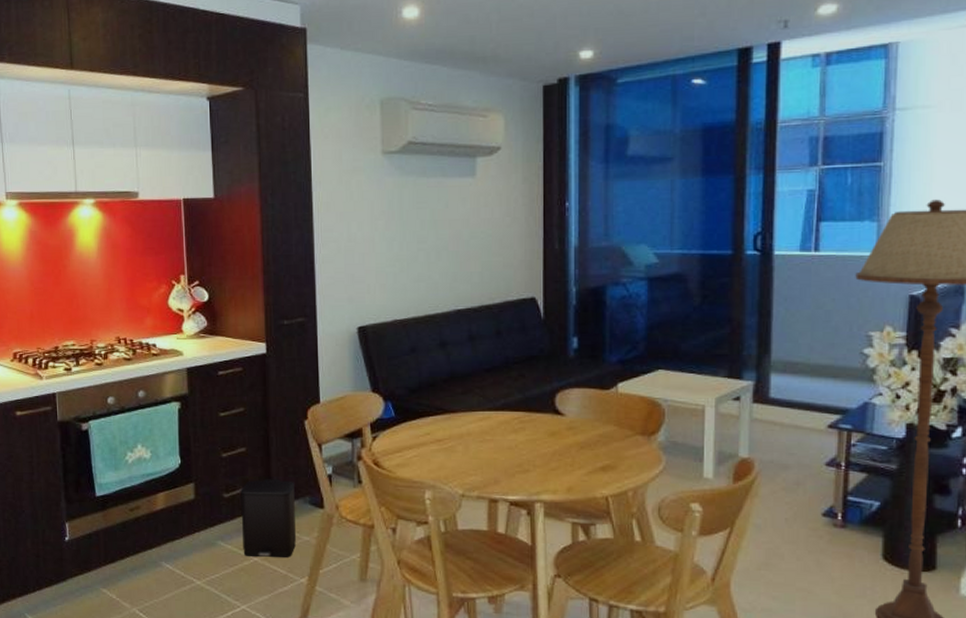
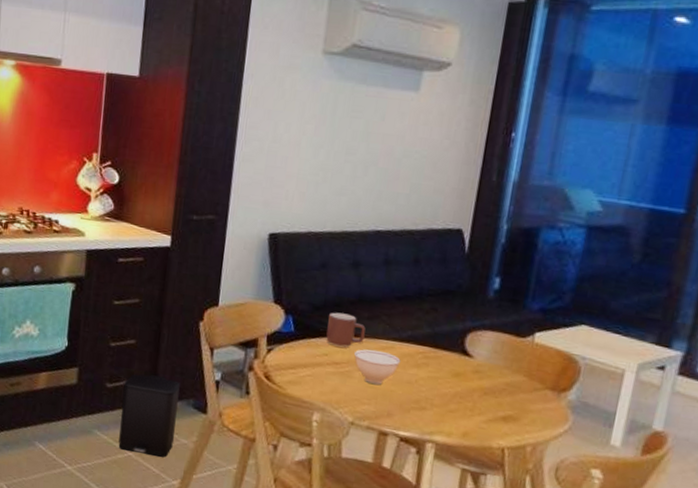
mug: none [424,392,461,424] -> present [326,312,366,348]
bowl: none [455,422,499,456] -> present [354,349,401,385]

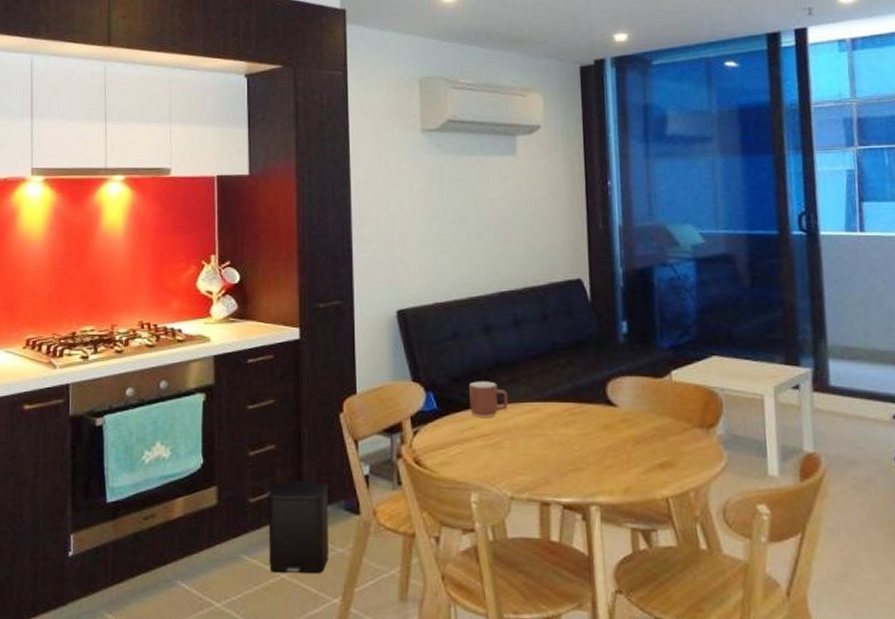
bowl: present [354,349,401,385] -> none [501,414,548,452]

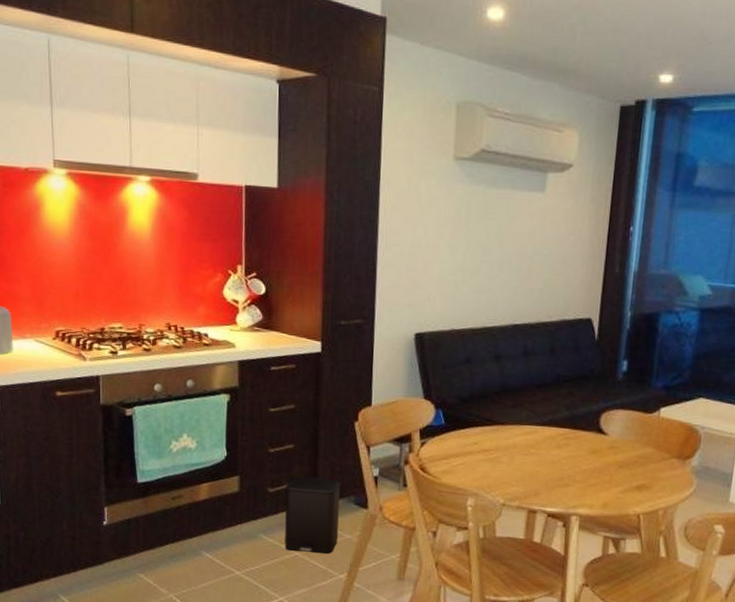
mug: present [468,381,508,417] -> none [474,403,510,436]

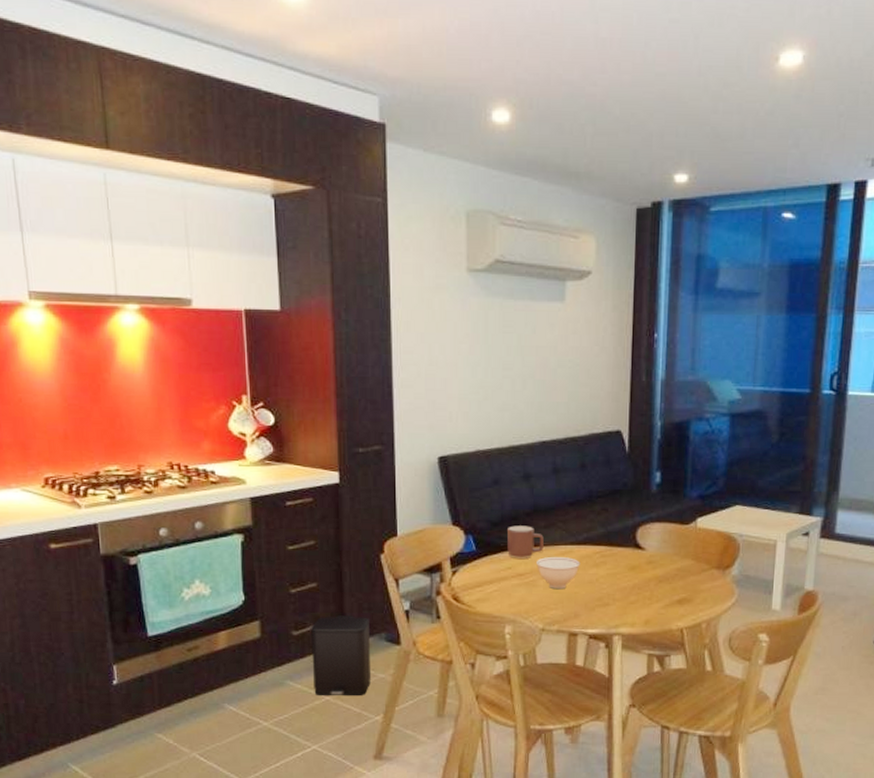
mug: none [474,403,510,436] -> present [506,525,544,558]
bowl: none [501,435,544,468] -> present [537,556,580,590]

